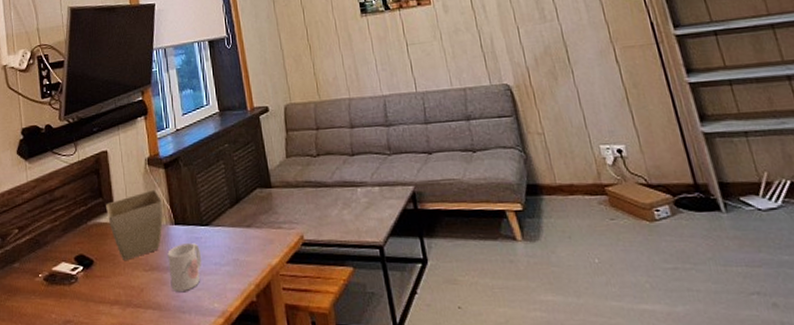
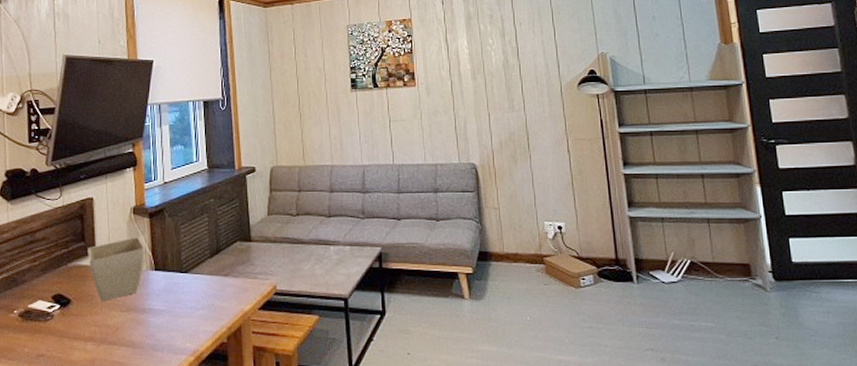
mug: present [167,243,201,293] -> none [145,288,178,333]

